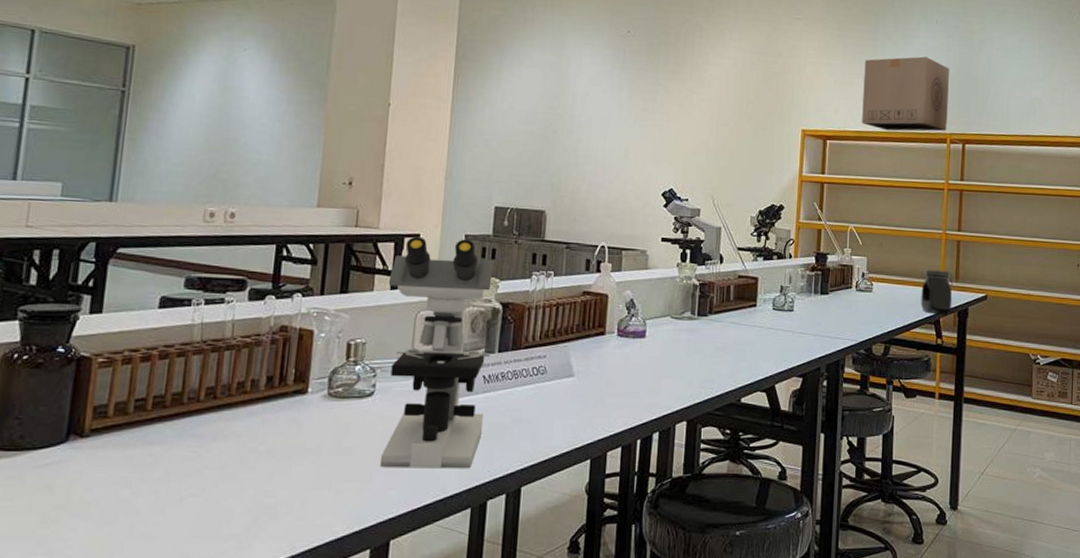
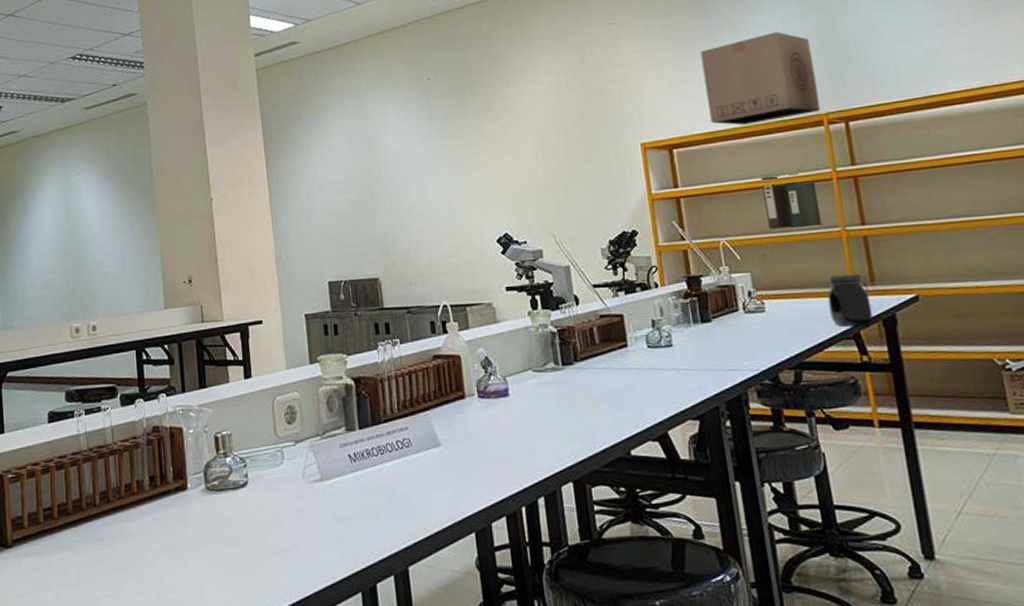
microscope: present [379,236,495,469] -> none [241,318,358,556]
binder: none [889,178,910,224] -> present [761,175,794,230]
binder: none [907,179,931,226] -> present [786,173,822,227]

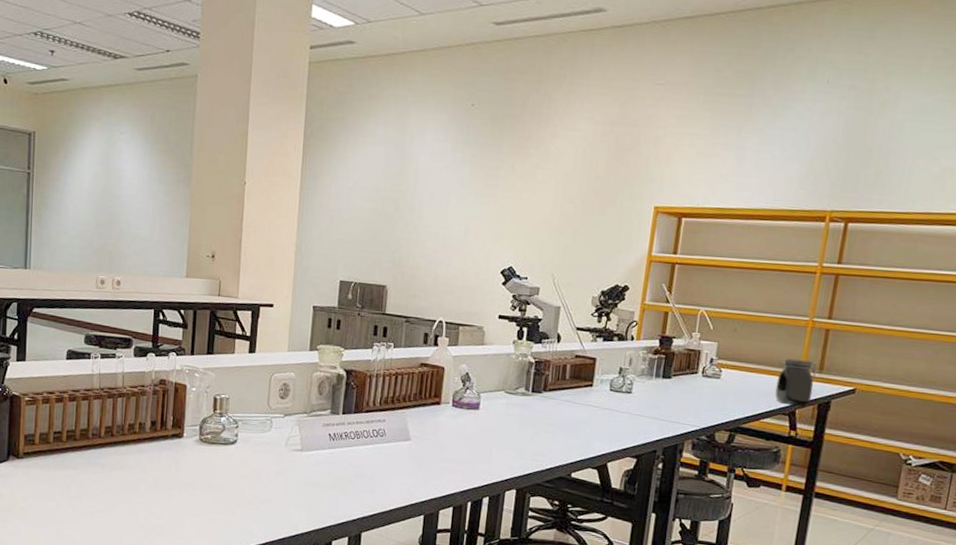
cardboard box: present [700,31,821,126] -> none [724,123,838,209]
binder: present [761,175,794,230] -> none [746,259,775,310]
binder: present [786,173,822,227] -> none [768,261,801,312]

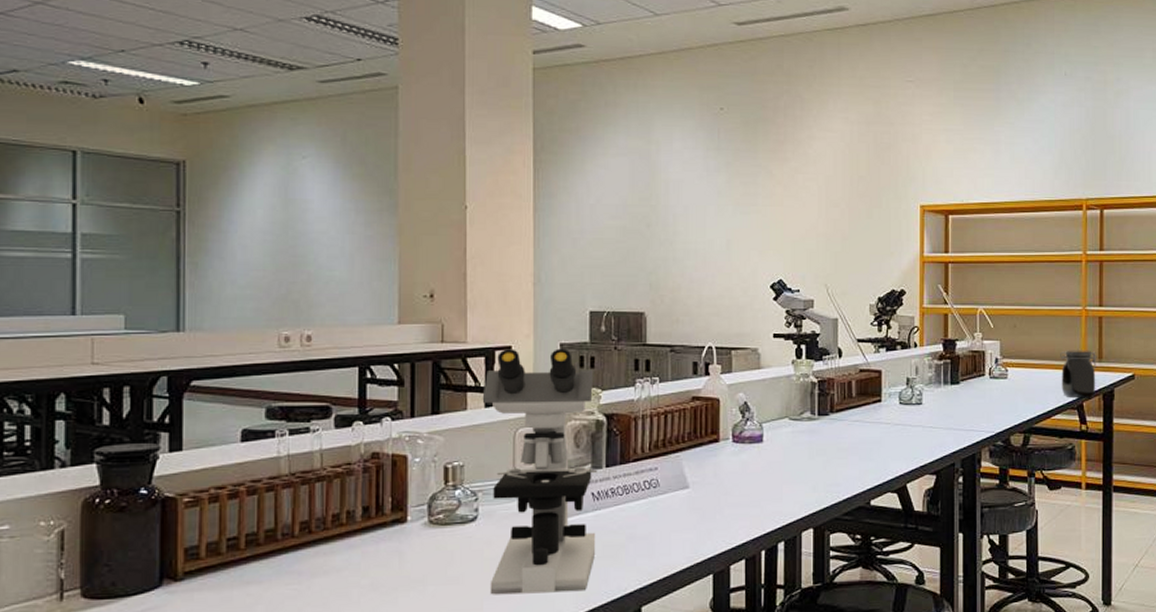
microscope: none [242,306,339,512] -> present [482,348,598,594]

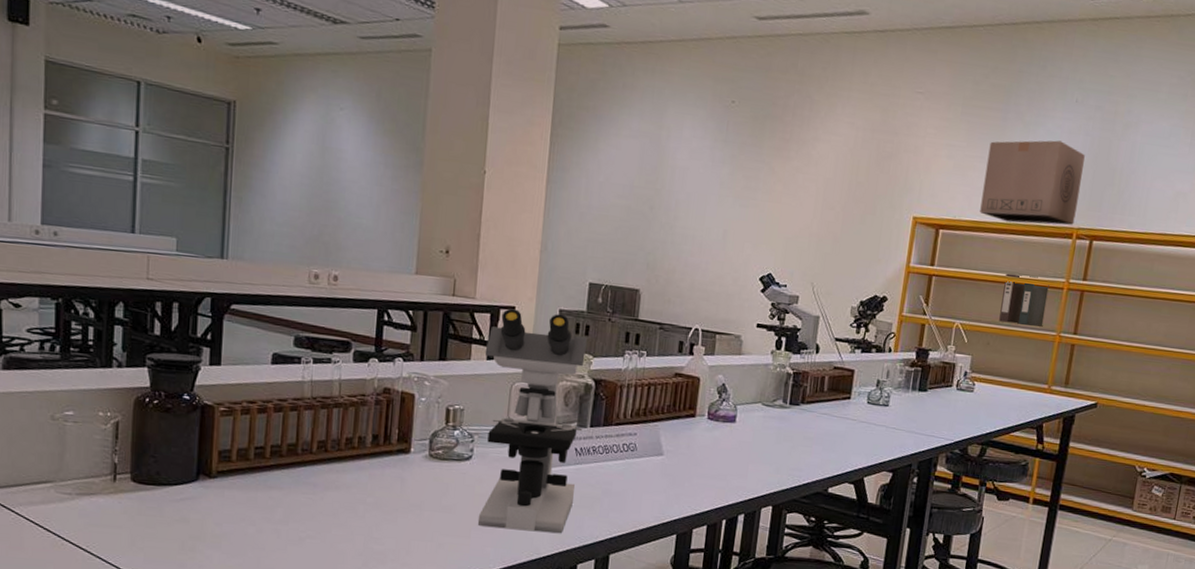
cardboard box: none [987,114,1082,201] -> present [980,140,1085,225]
binder: none [1022,252,1044,302] -> present [999,273,1026,324]
binder: none [1042,252,1067,302] -> present [1018,276,1049,327]
jar: present [1060,350,1097,399] -> none [1024,372,1064,420]

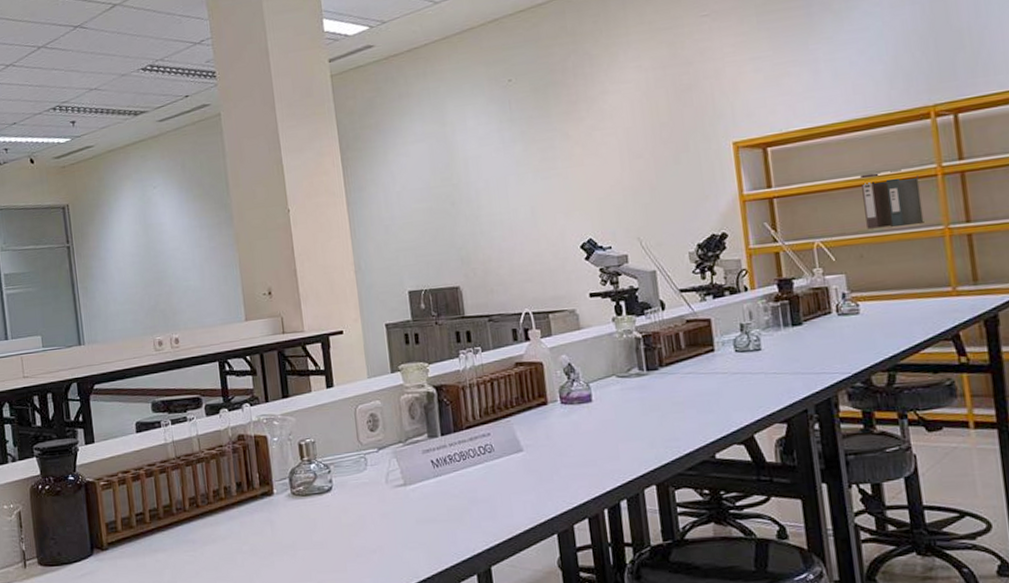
microscope: present [477,308,588,533] -> none [323,328,441,557]
cardboard box: present [980,140,1085,225] -> none [799,18,928,121]

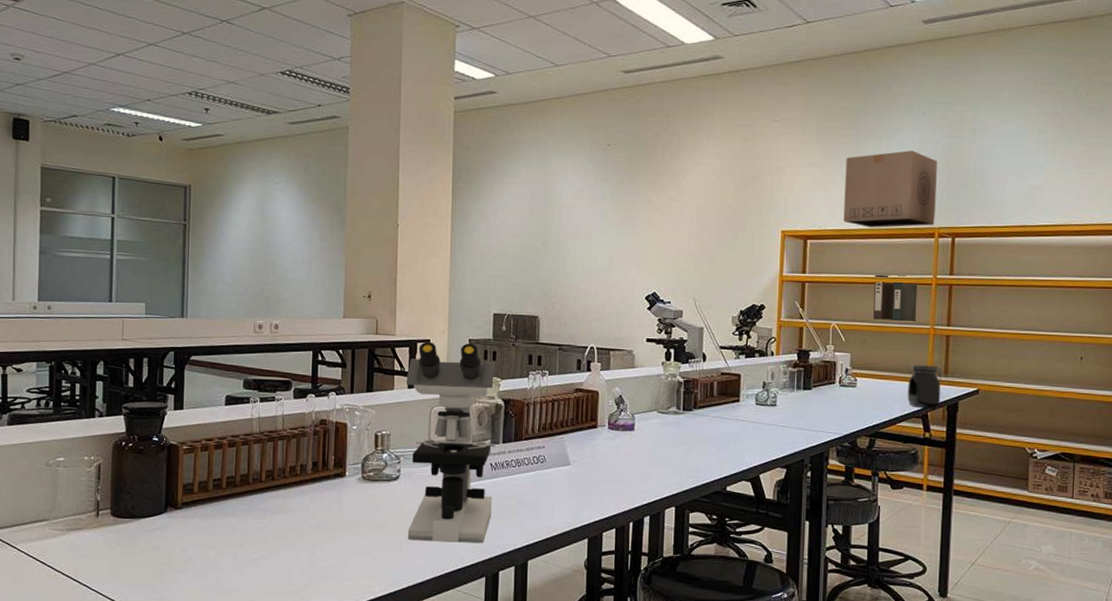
microscope: none [323,328,441,557] -> present [406,341,496,543]
cardboard box: none [799,18,928,121] -> present [843,150,937,228]
jar: none [922,272,974,329] -> present [907,364,943,409]

